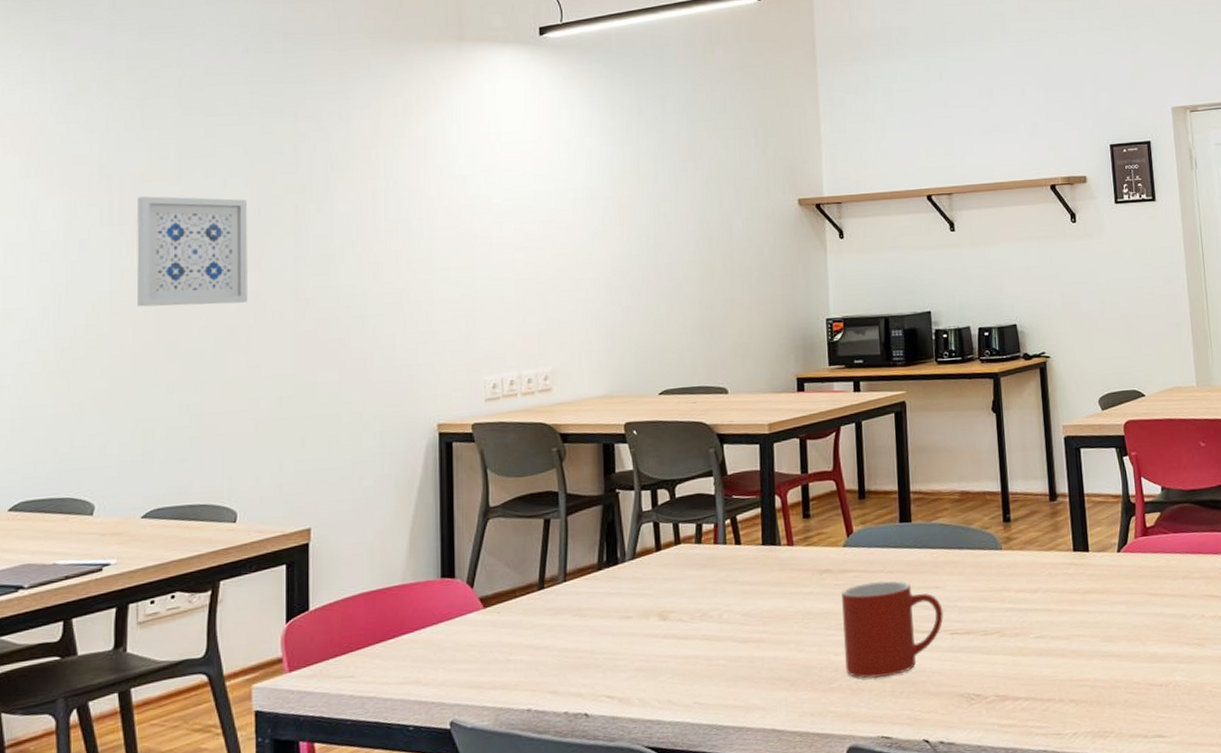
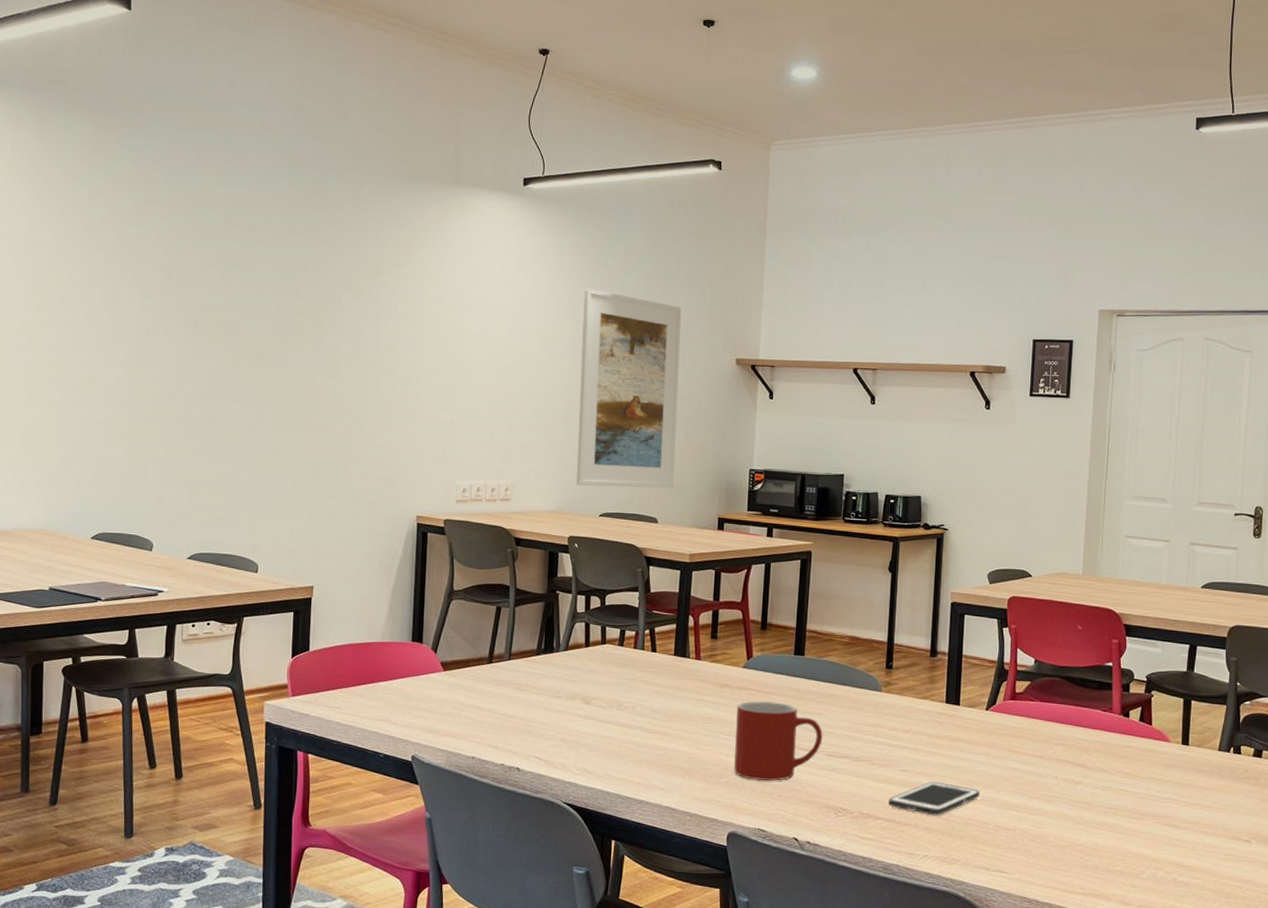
wall art: present [136,196,248,307] -> none [189,296,277,394]
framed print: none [620,139,742,362] -> present [576,288,682,489]
cell phone: none [1026,643,1124,685] -> present [888,781,980,816]

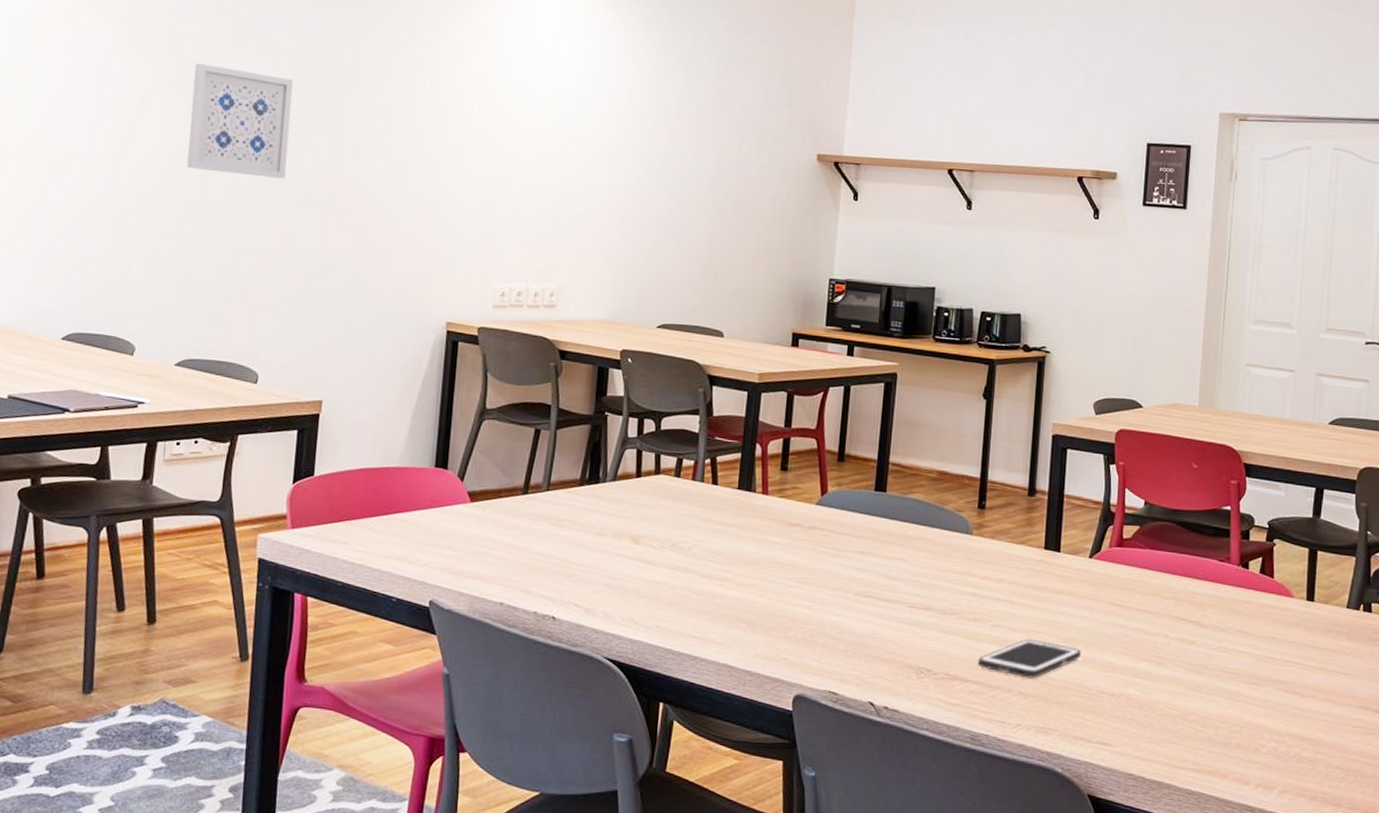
wall art: none [189,296,277,394] -> present [187,63,294,179]
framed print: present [576,288,682,489] -> none [632,69,758,298]
mug: present [734,700,823,782] -> none [803,542,905,636]

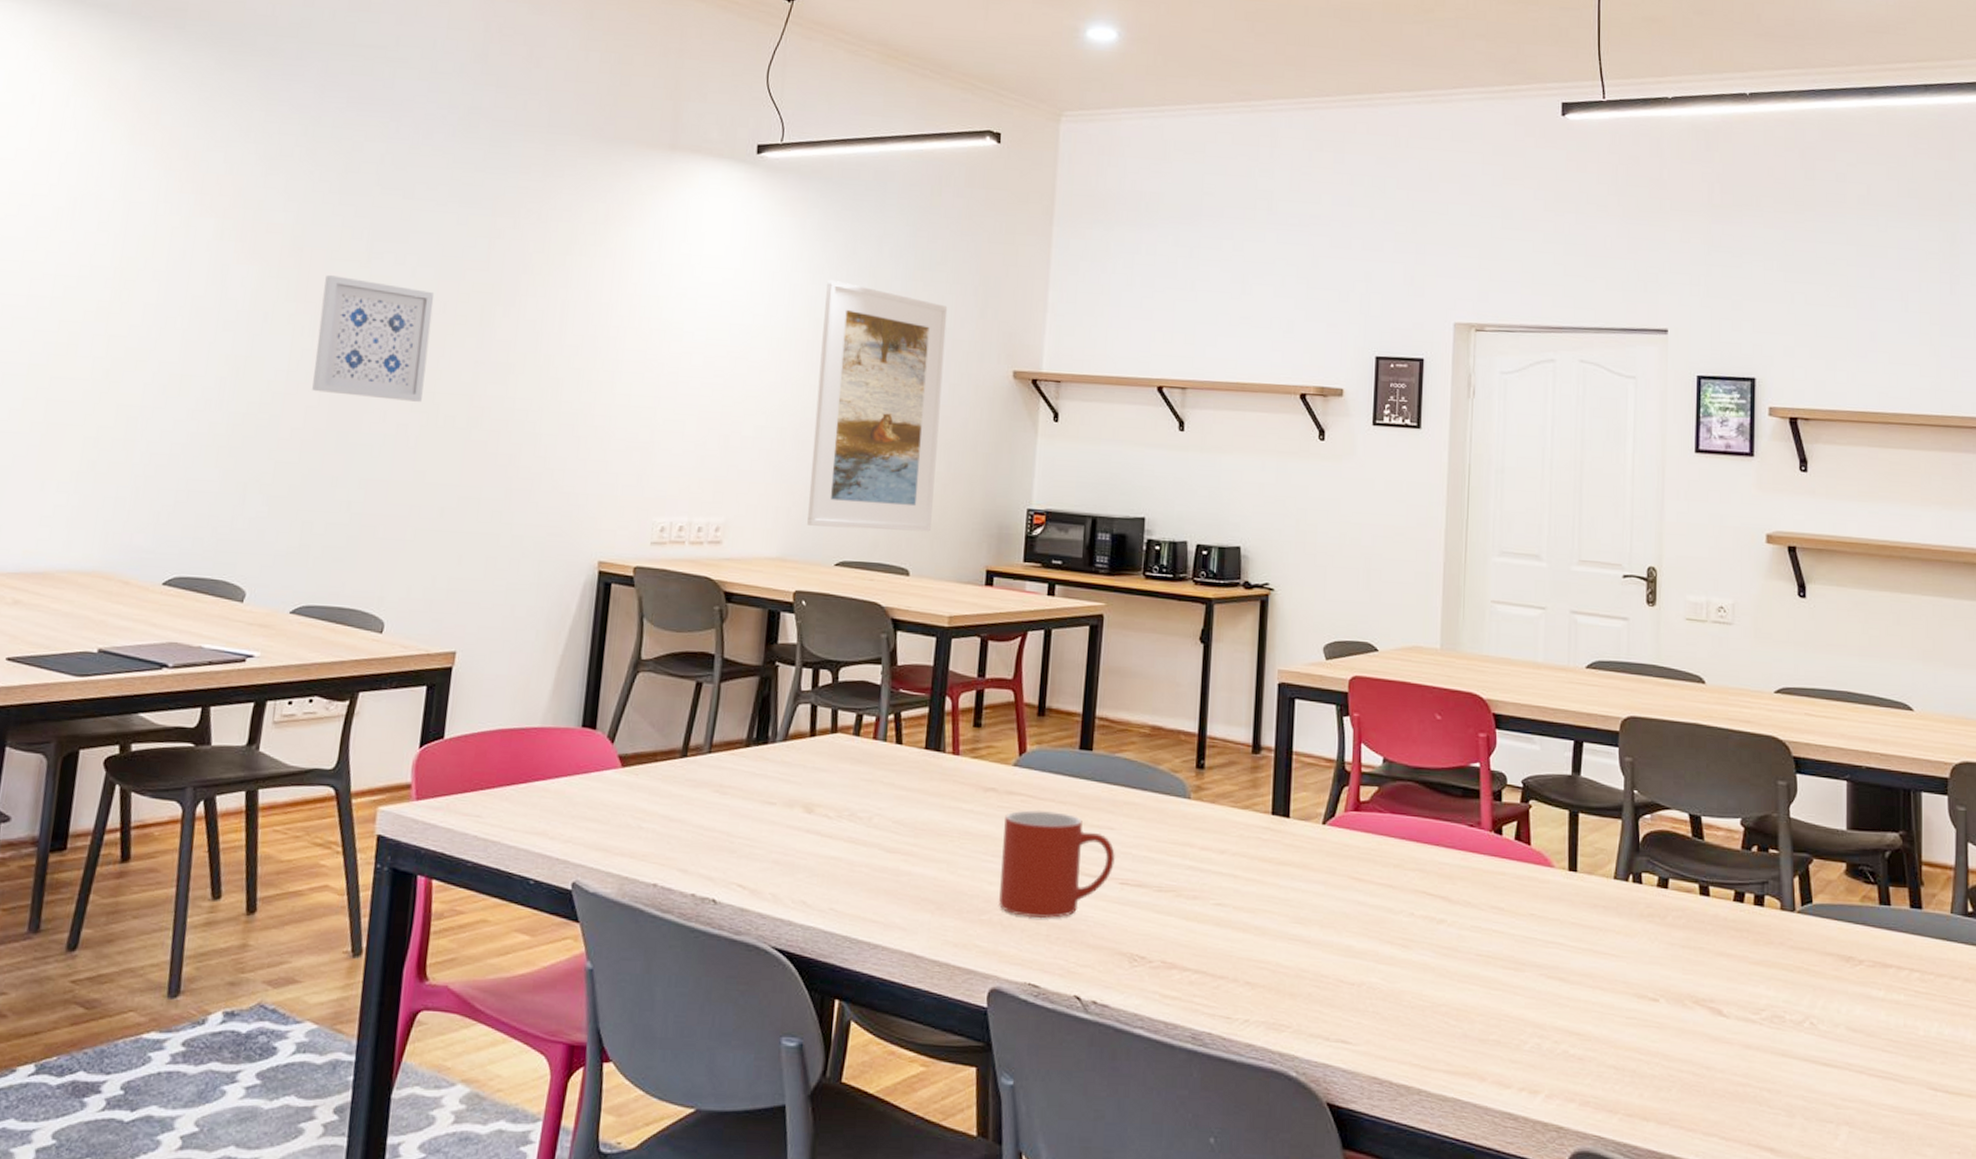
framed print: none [632,69,758,298] -> present [807,279,948,532]
mug: none [803,542,905,636] -> present [999,809,1115,919]
cell phone: present [978,638,1081,679] -> none [1199,919,1315,966]

